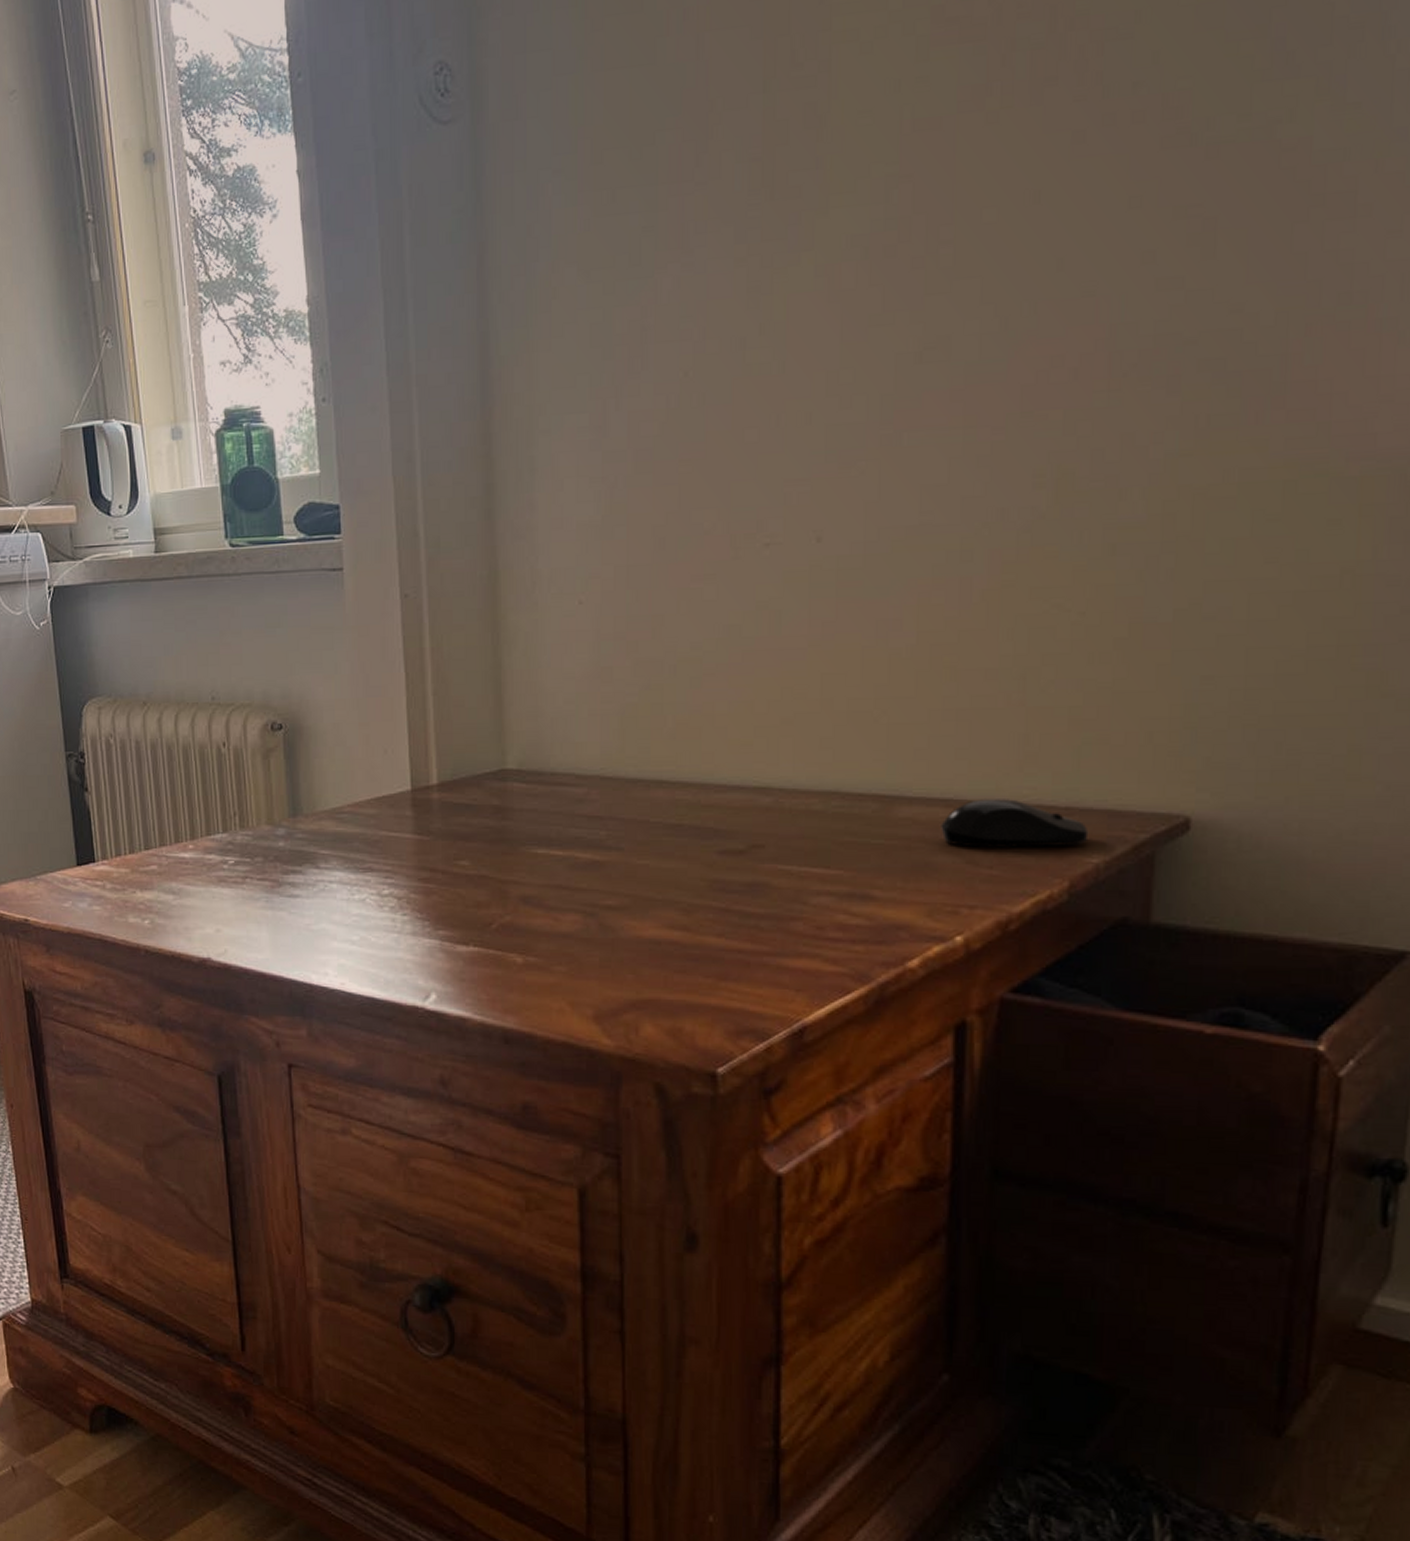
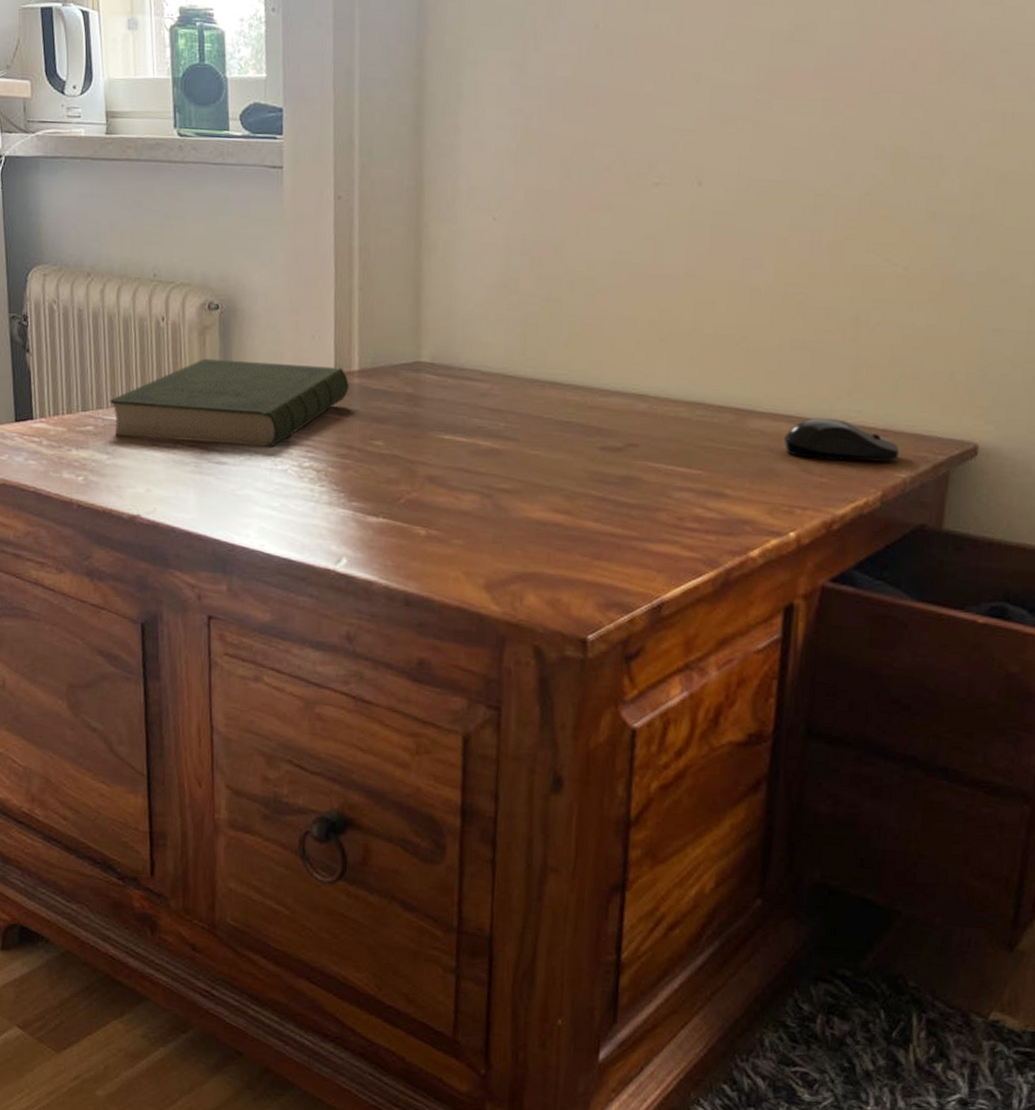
book: none [173,783,428,876] -> present [110,358,349,447]

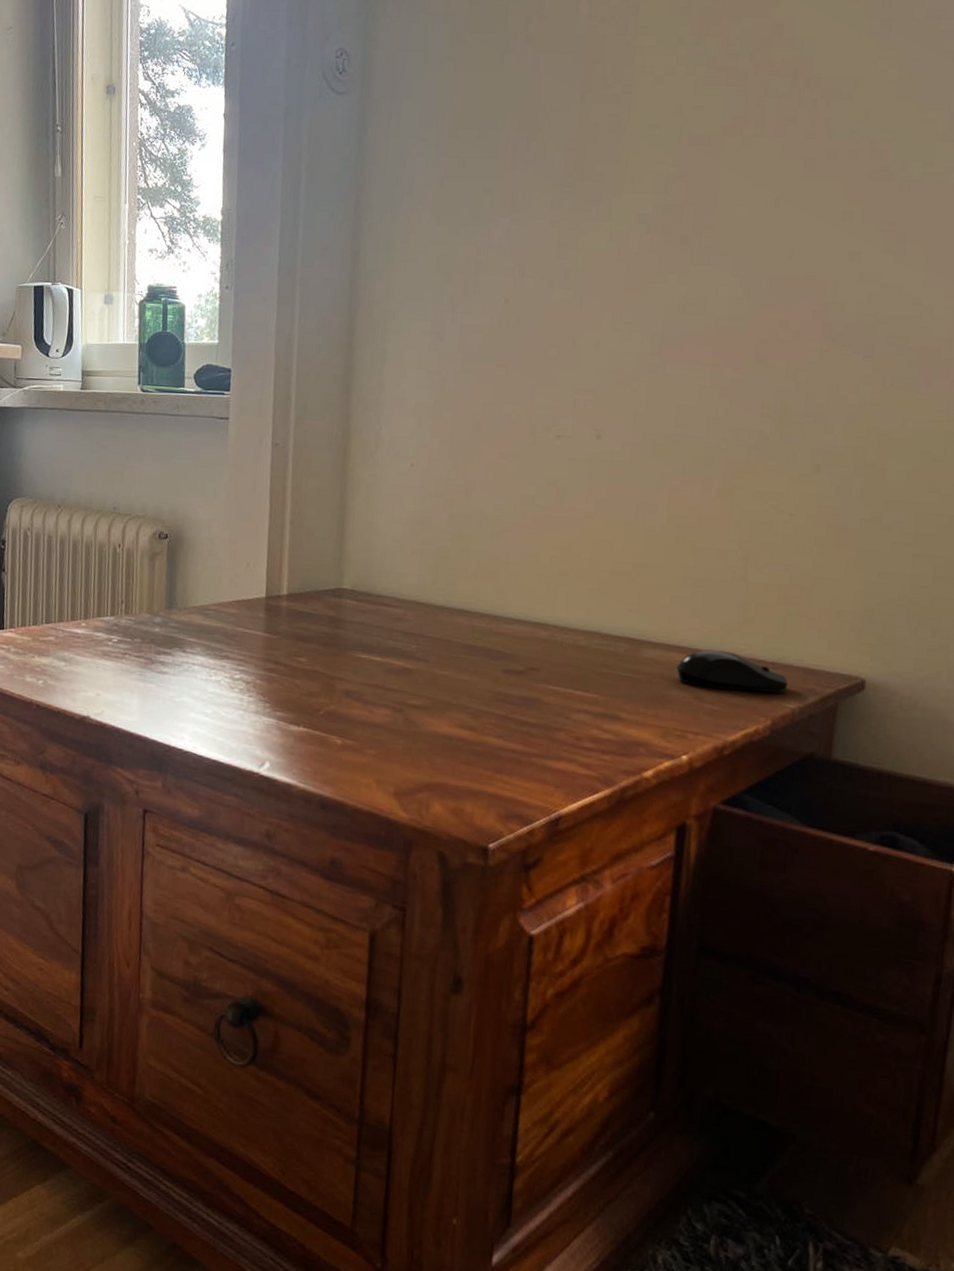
book: present [110,358,349,447] -> none [70,580,278,660]

